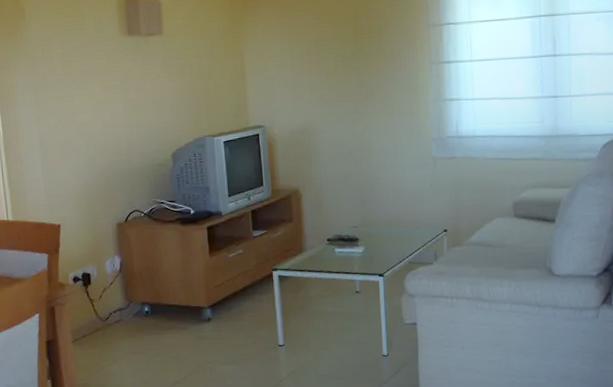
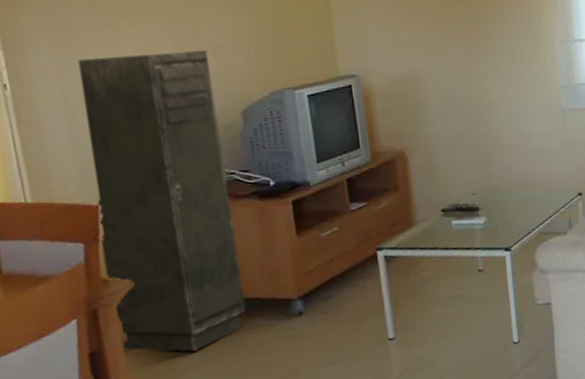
storage cabinet: none [52,104,167,345] -> present [77,51,246,352]

